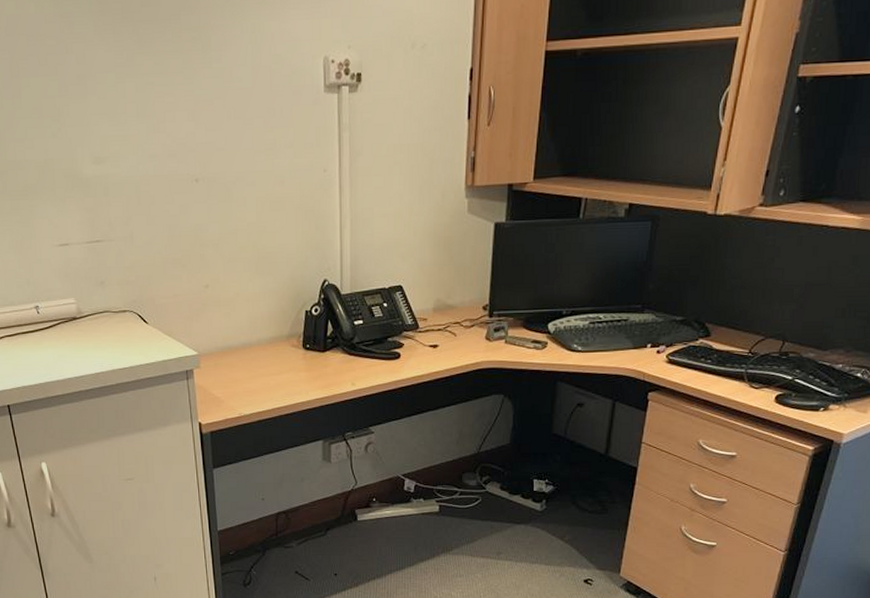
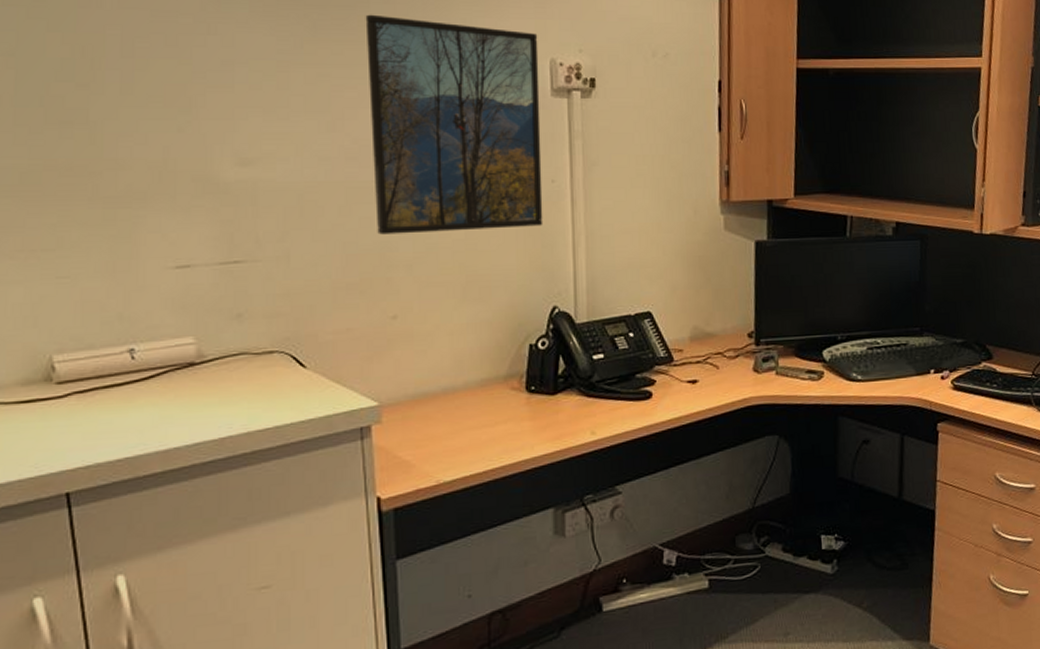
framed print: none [177,25,317,219] -> present [365,14,543,235]

